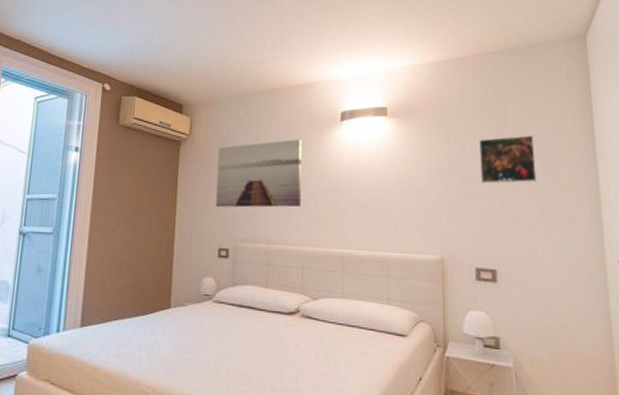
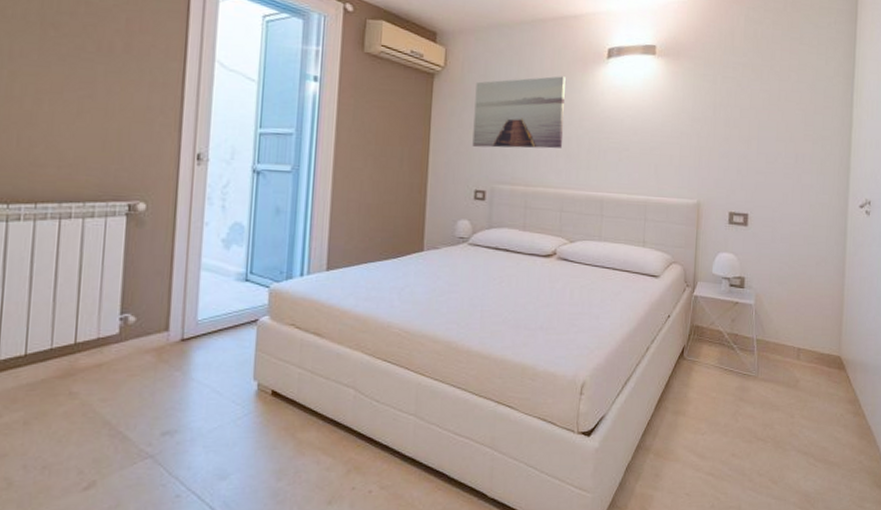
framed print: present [479,135,537,184] -> none [742,81,797,130]

